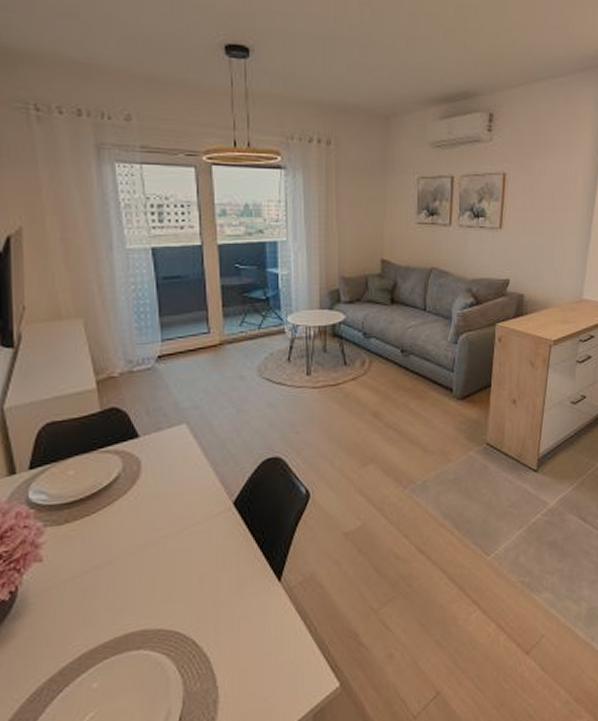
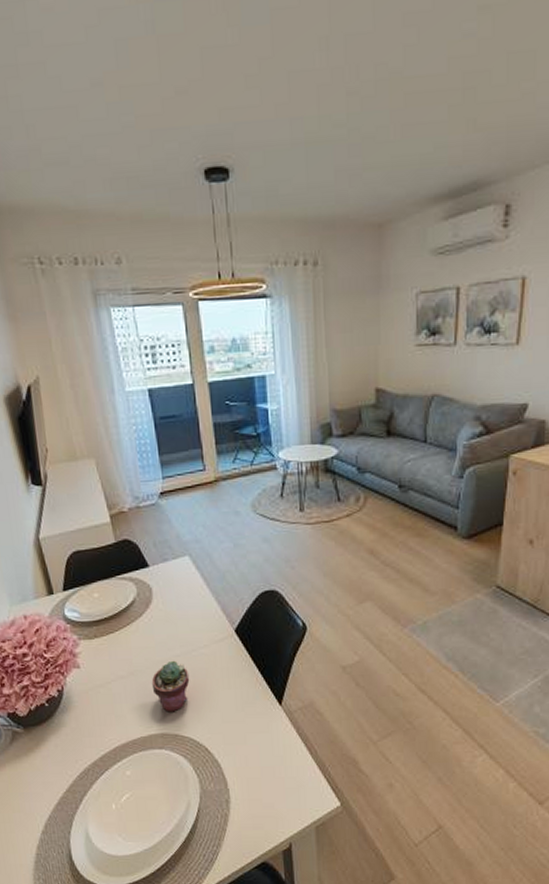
potted succulent: none [132,542,179,604] -> present [151,660,190,712]

